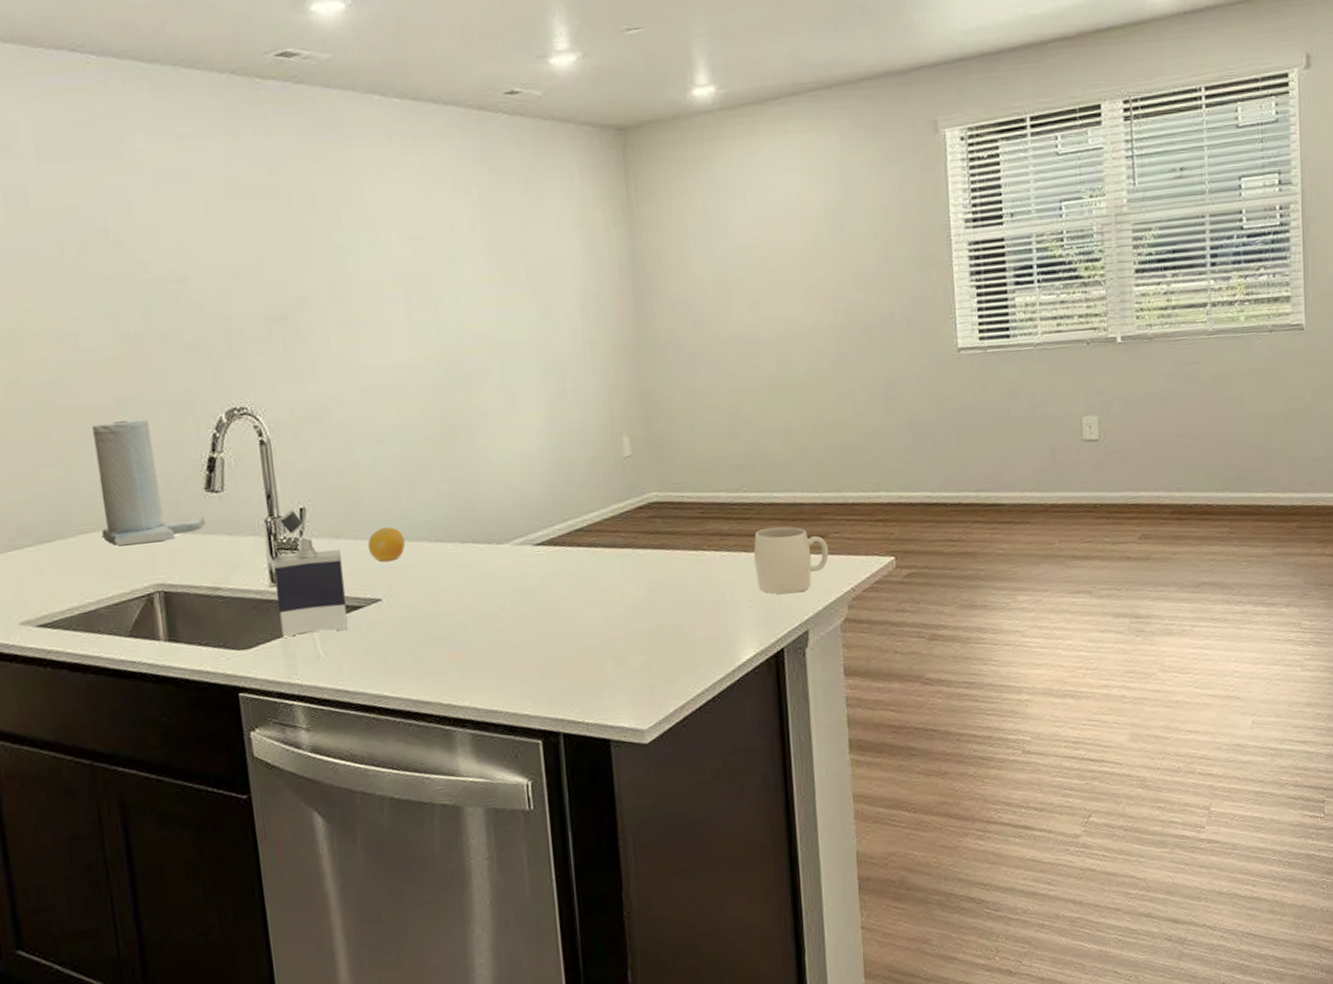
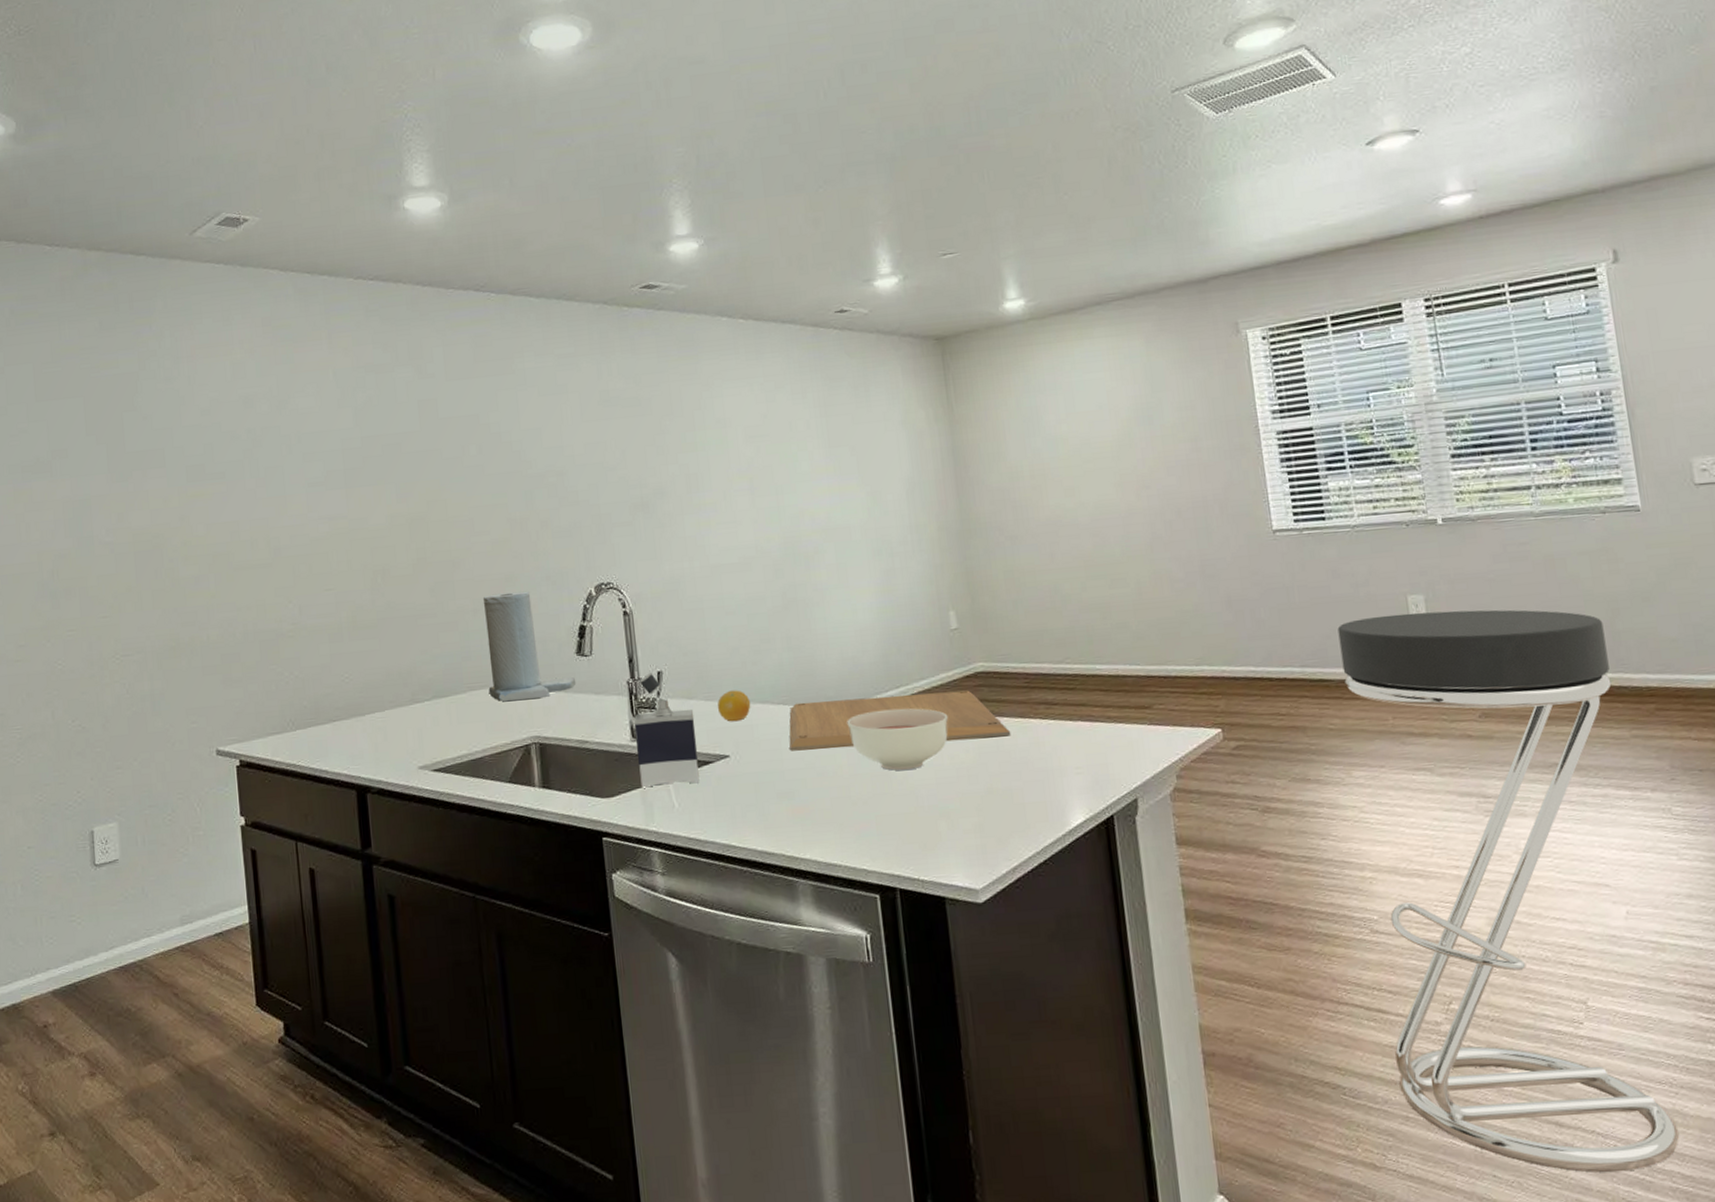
chopping board: none [447,522,684,593] -> present [789,690,1011,751]
bowl: none [510,542,619,610] -> present [847,708,949,771]
mug: present [753,526,829,595] -> none [1078,697,1155,763]
bar stool: none [1013,430,1277,962] -> present [1337,609,1680,1173]

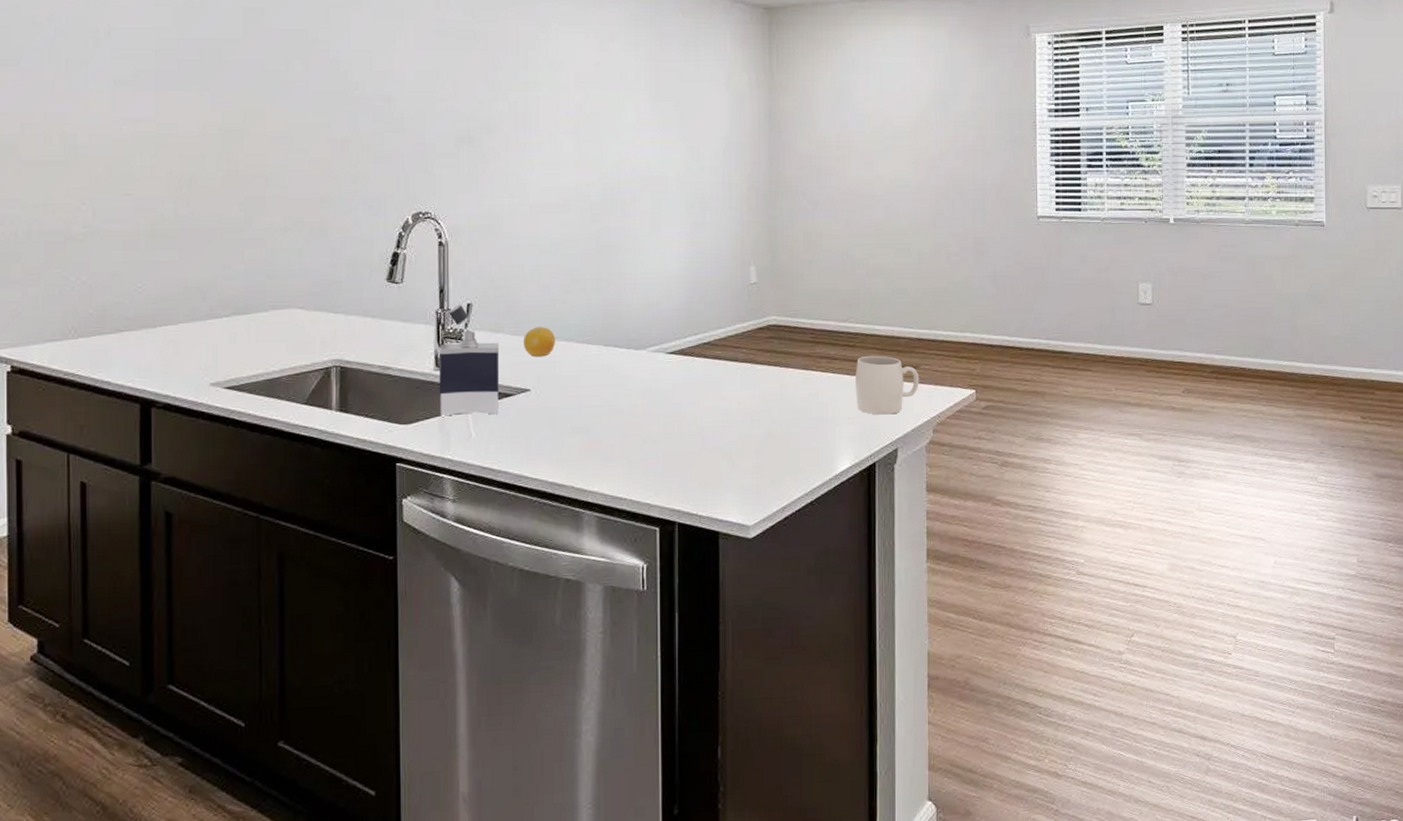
paper towel: present [482,591,576,702] -> none [292,213,384,323]
chopping board: present [789,690,1011,751] -> none [589,341,794,389]
bowl: present [847,708,949,771] -> none [646,354,739,412]
mug: none [1078,697,1155,763] -> present [854,355,919,415]
bar stool: present [1337,609,1680,1173] -> none [1080,298,1291,778]

